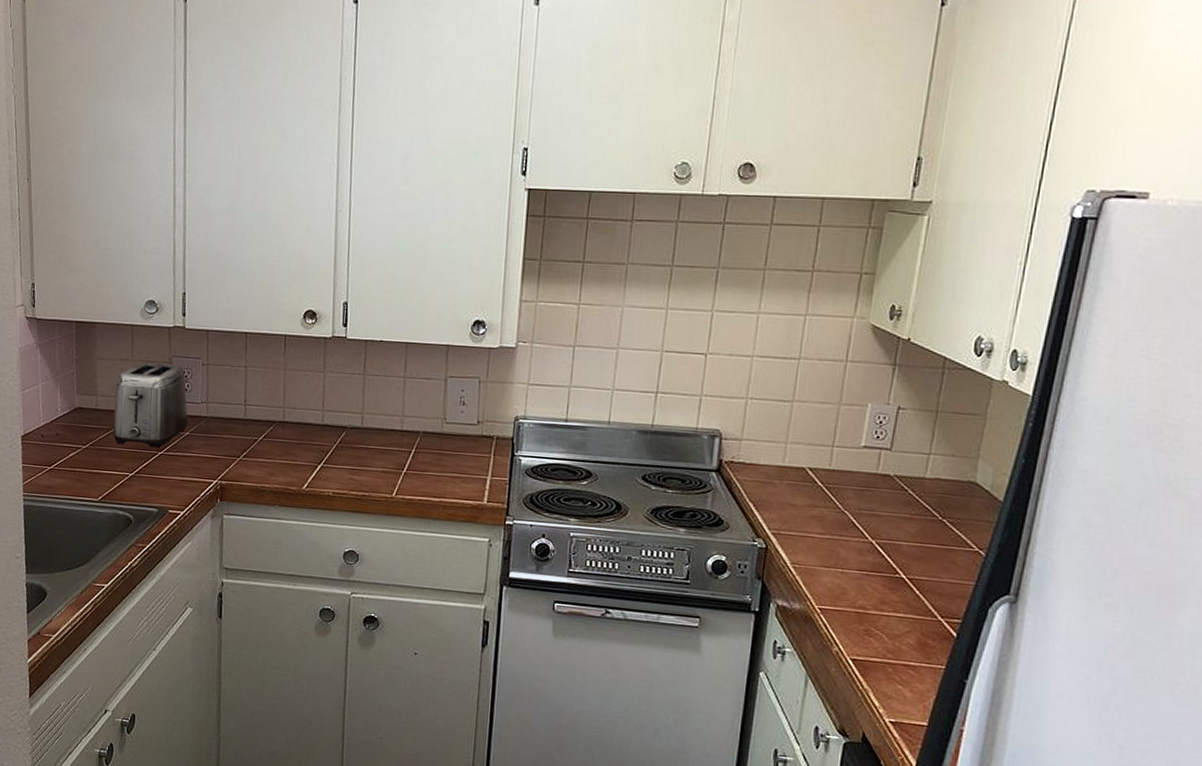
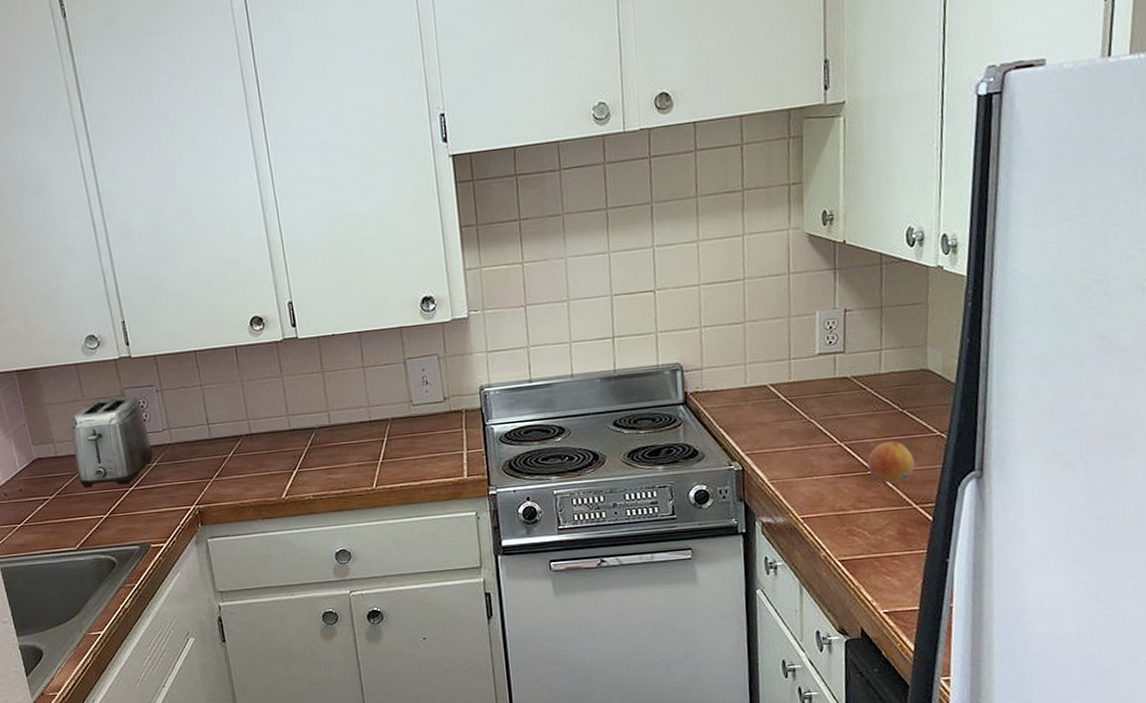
fruit: none [896,548,947,592] -> present [867,441,915,483]

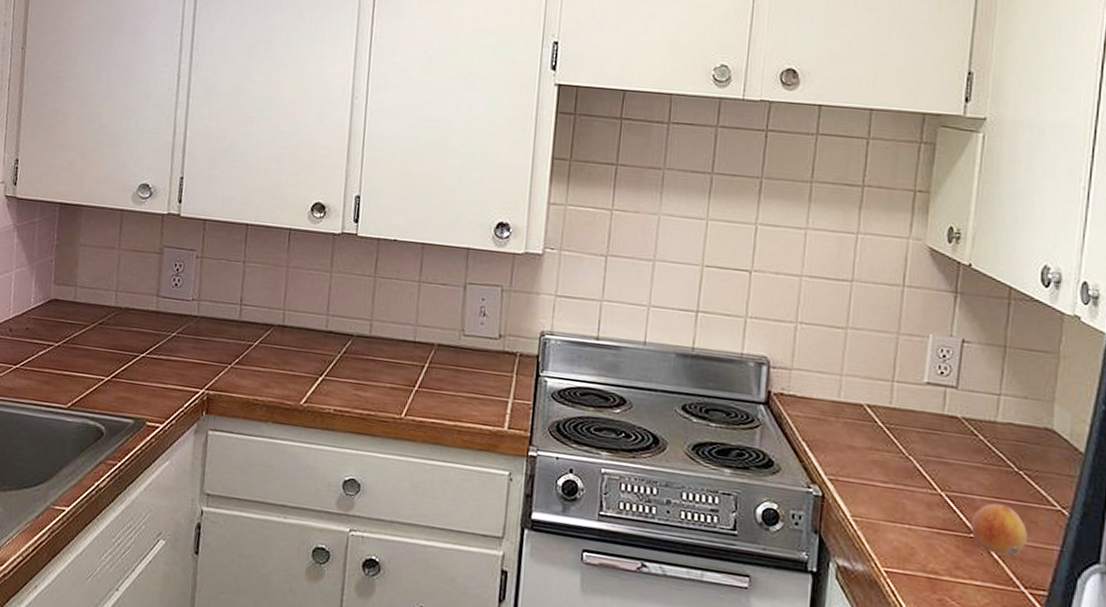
toaster: present [71,396,153,487] -> none [90,252,177,349]

